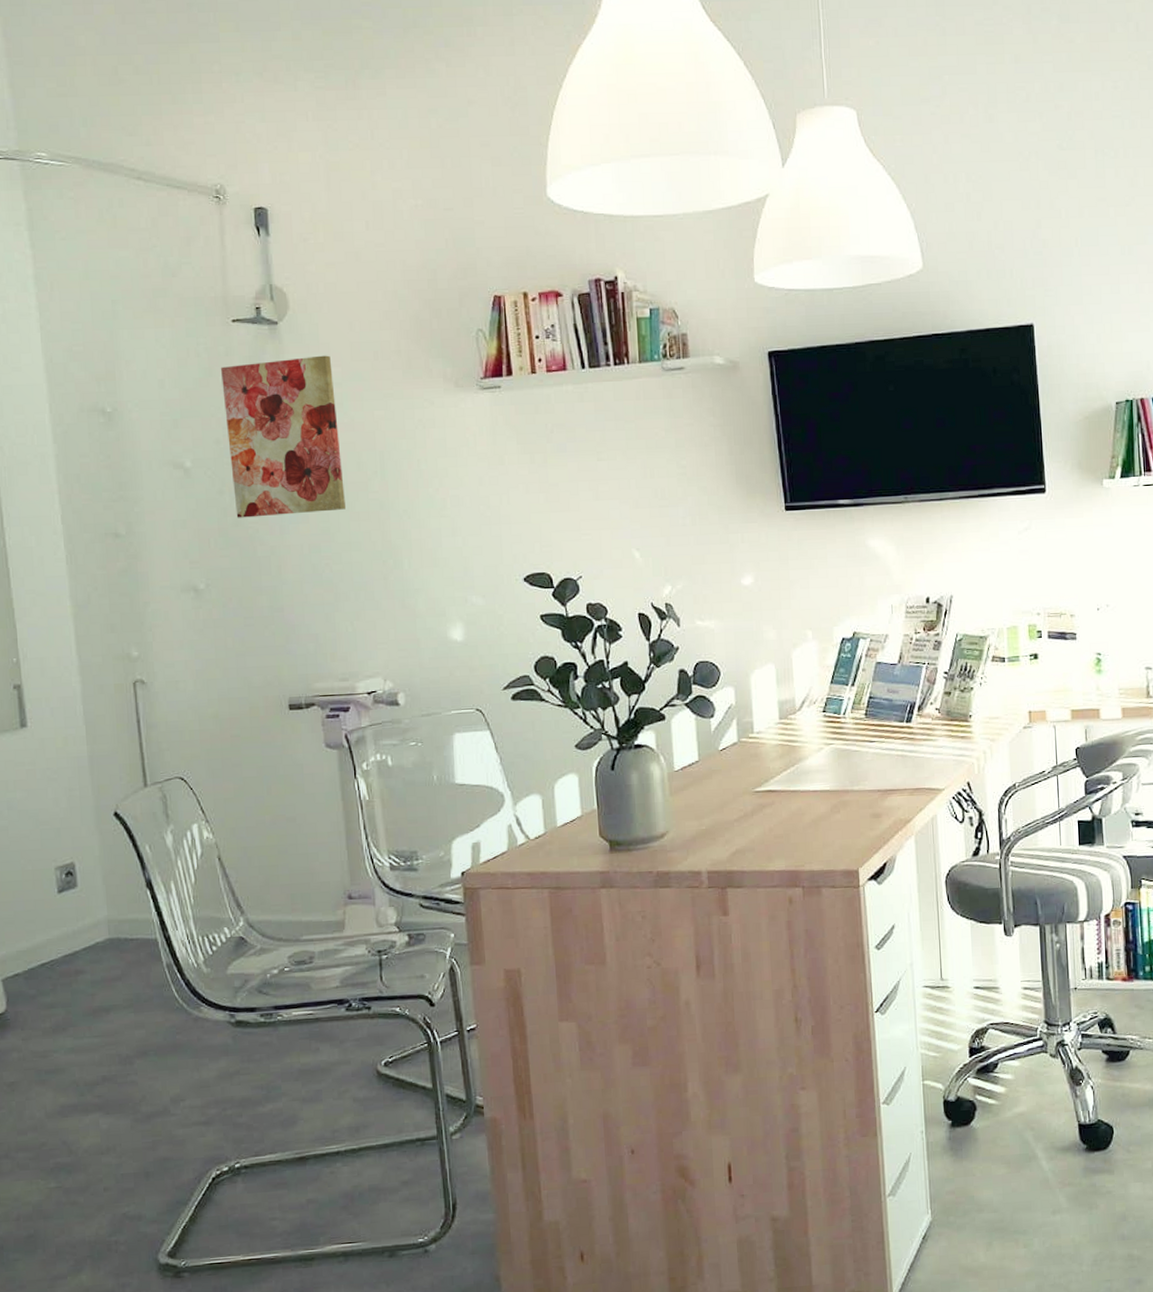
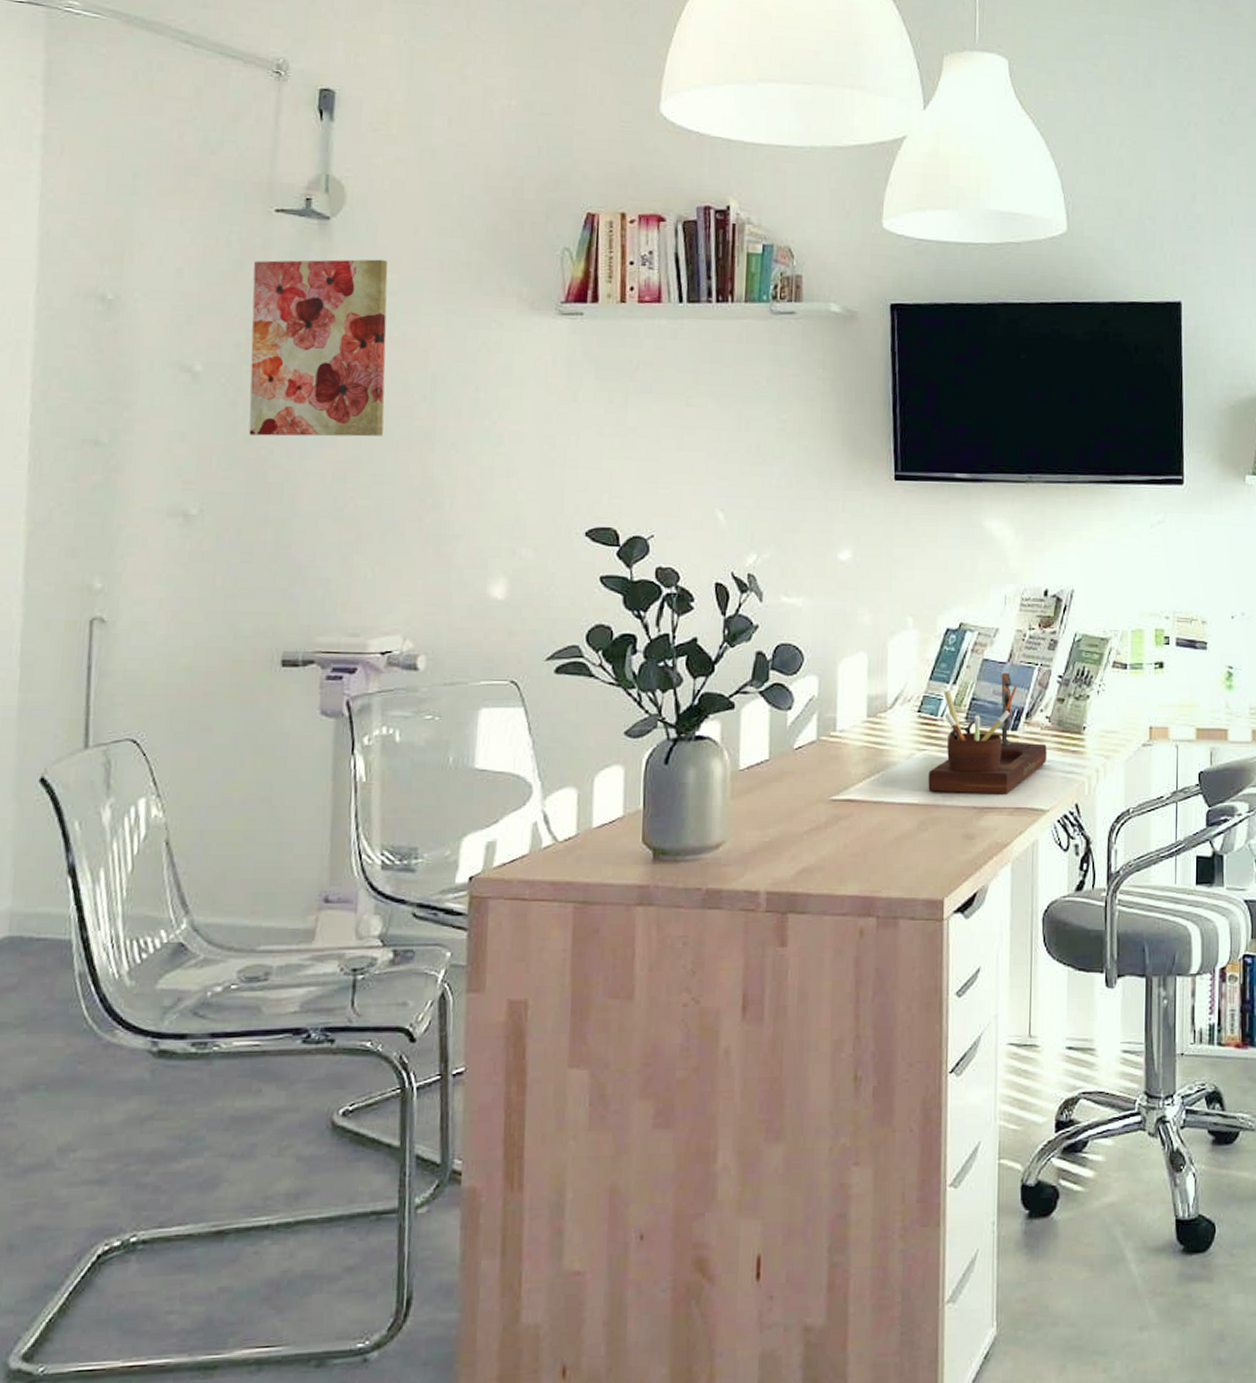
desk organizer: none [837,672,939,780] -> present [928,672,1047,795]

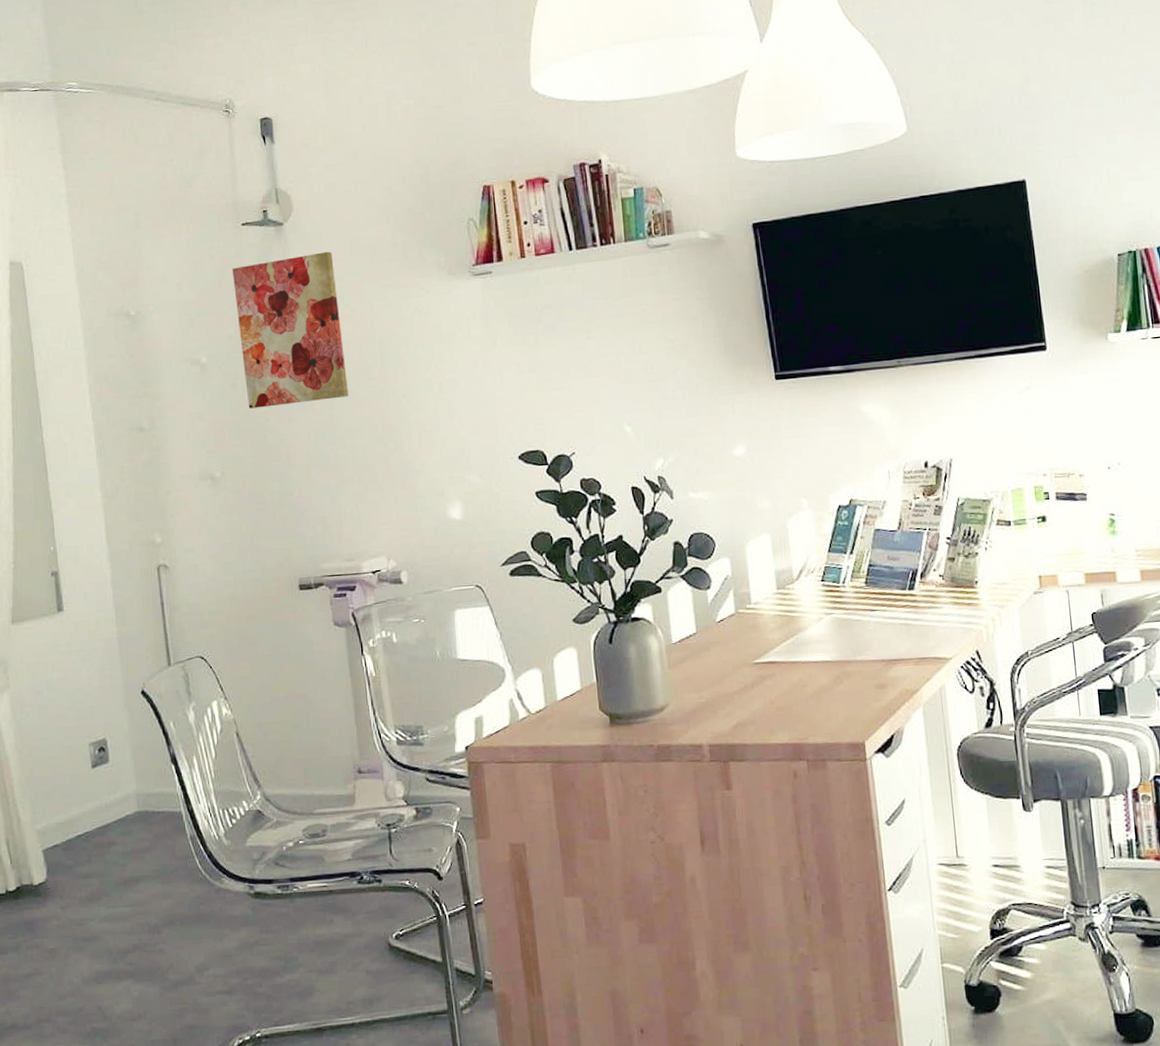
desk organizer: present [928,672,1047,795] -> none [837,539,944,650]

